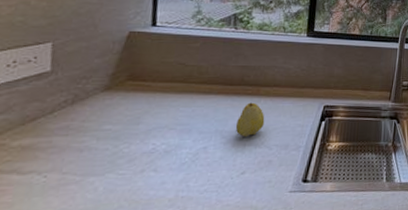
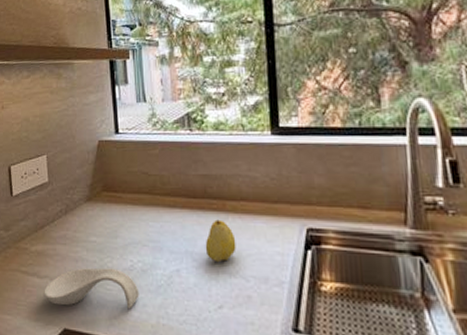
spoon rest: none [25,153,159,200] -> present [44,268,139,308]

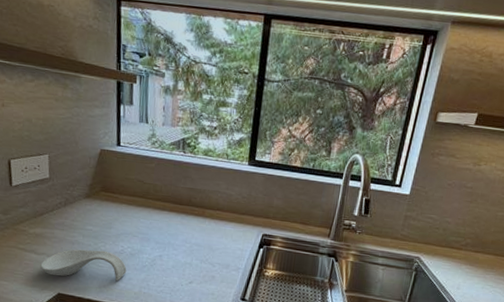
fruit: present [205,219,236,263] -> none [184,222,209,253]

